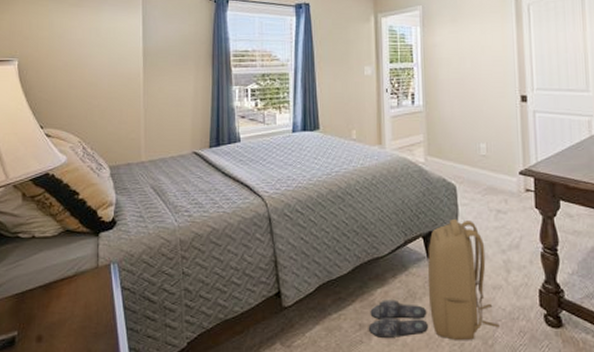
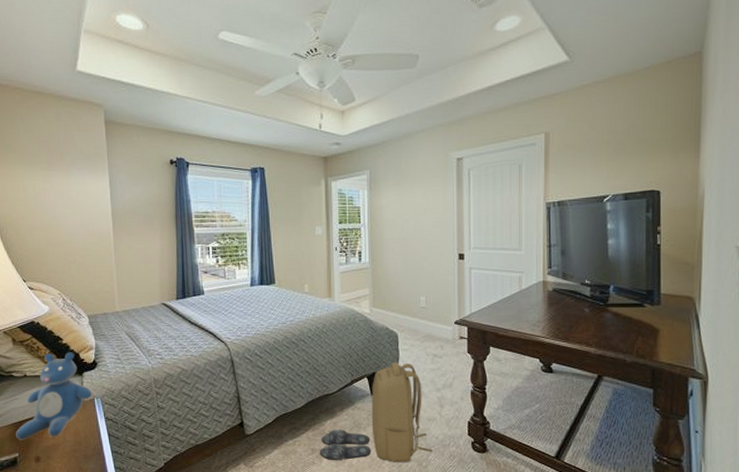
stuffed animal: none [16,208,109,315] -> present [16,352,92,440]

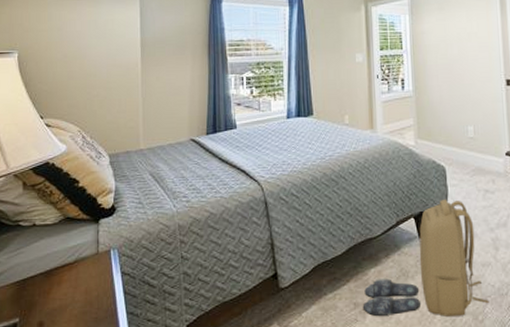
stuffed animal: present [16,352,92,440] -> none [18,196,109,302]

